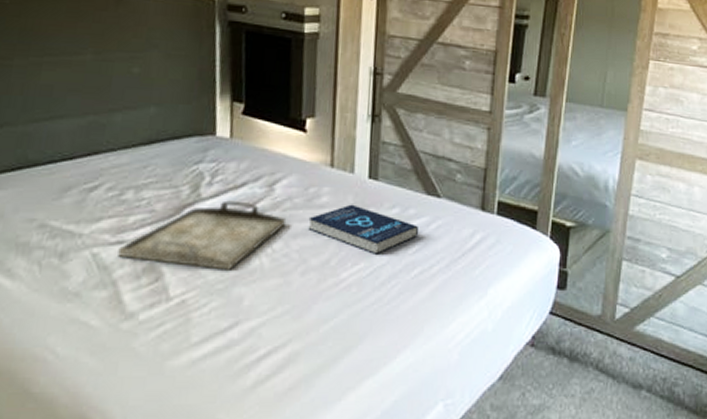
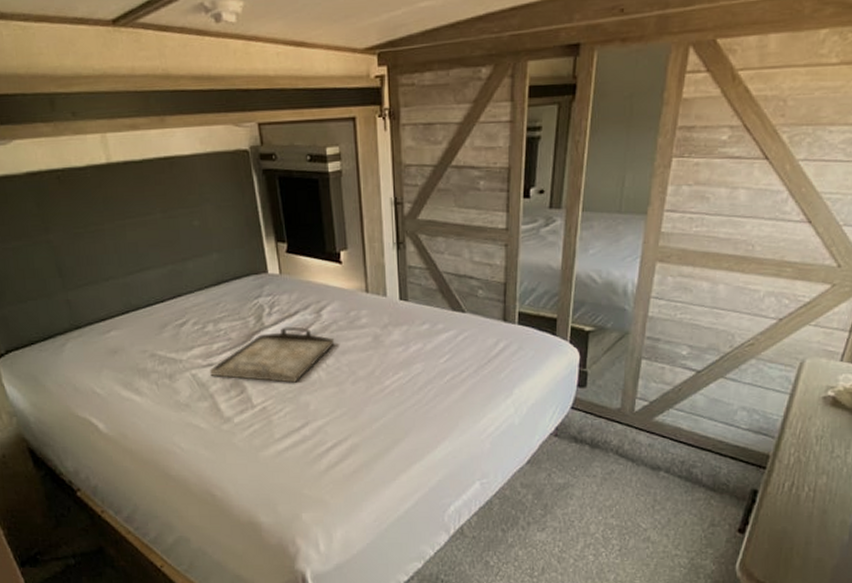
book: present [308,204,418,254] -> none [352,323,447,365]

